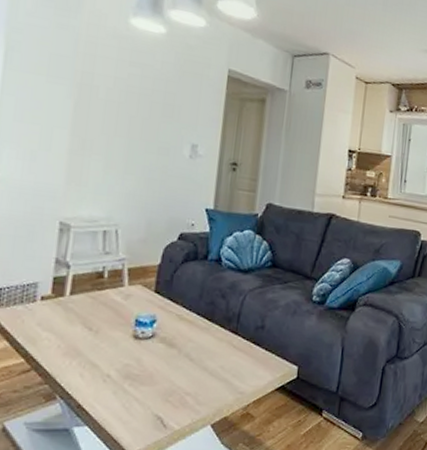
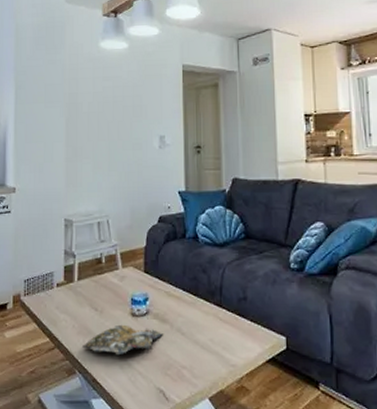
magazine: none [68,347,169,380] -> present [82,324,163,356]

